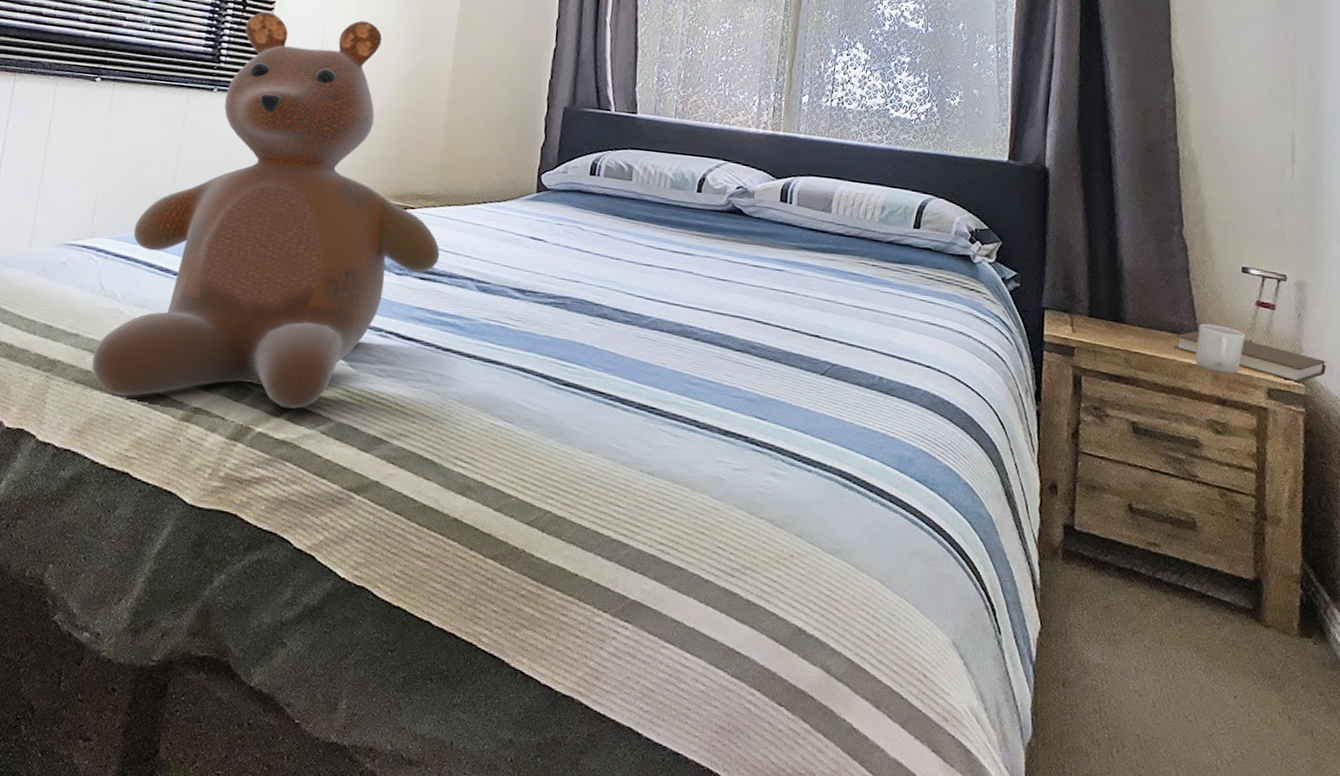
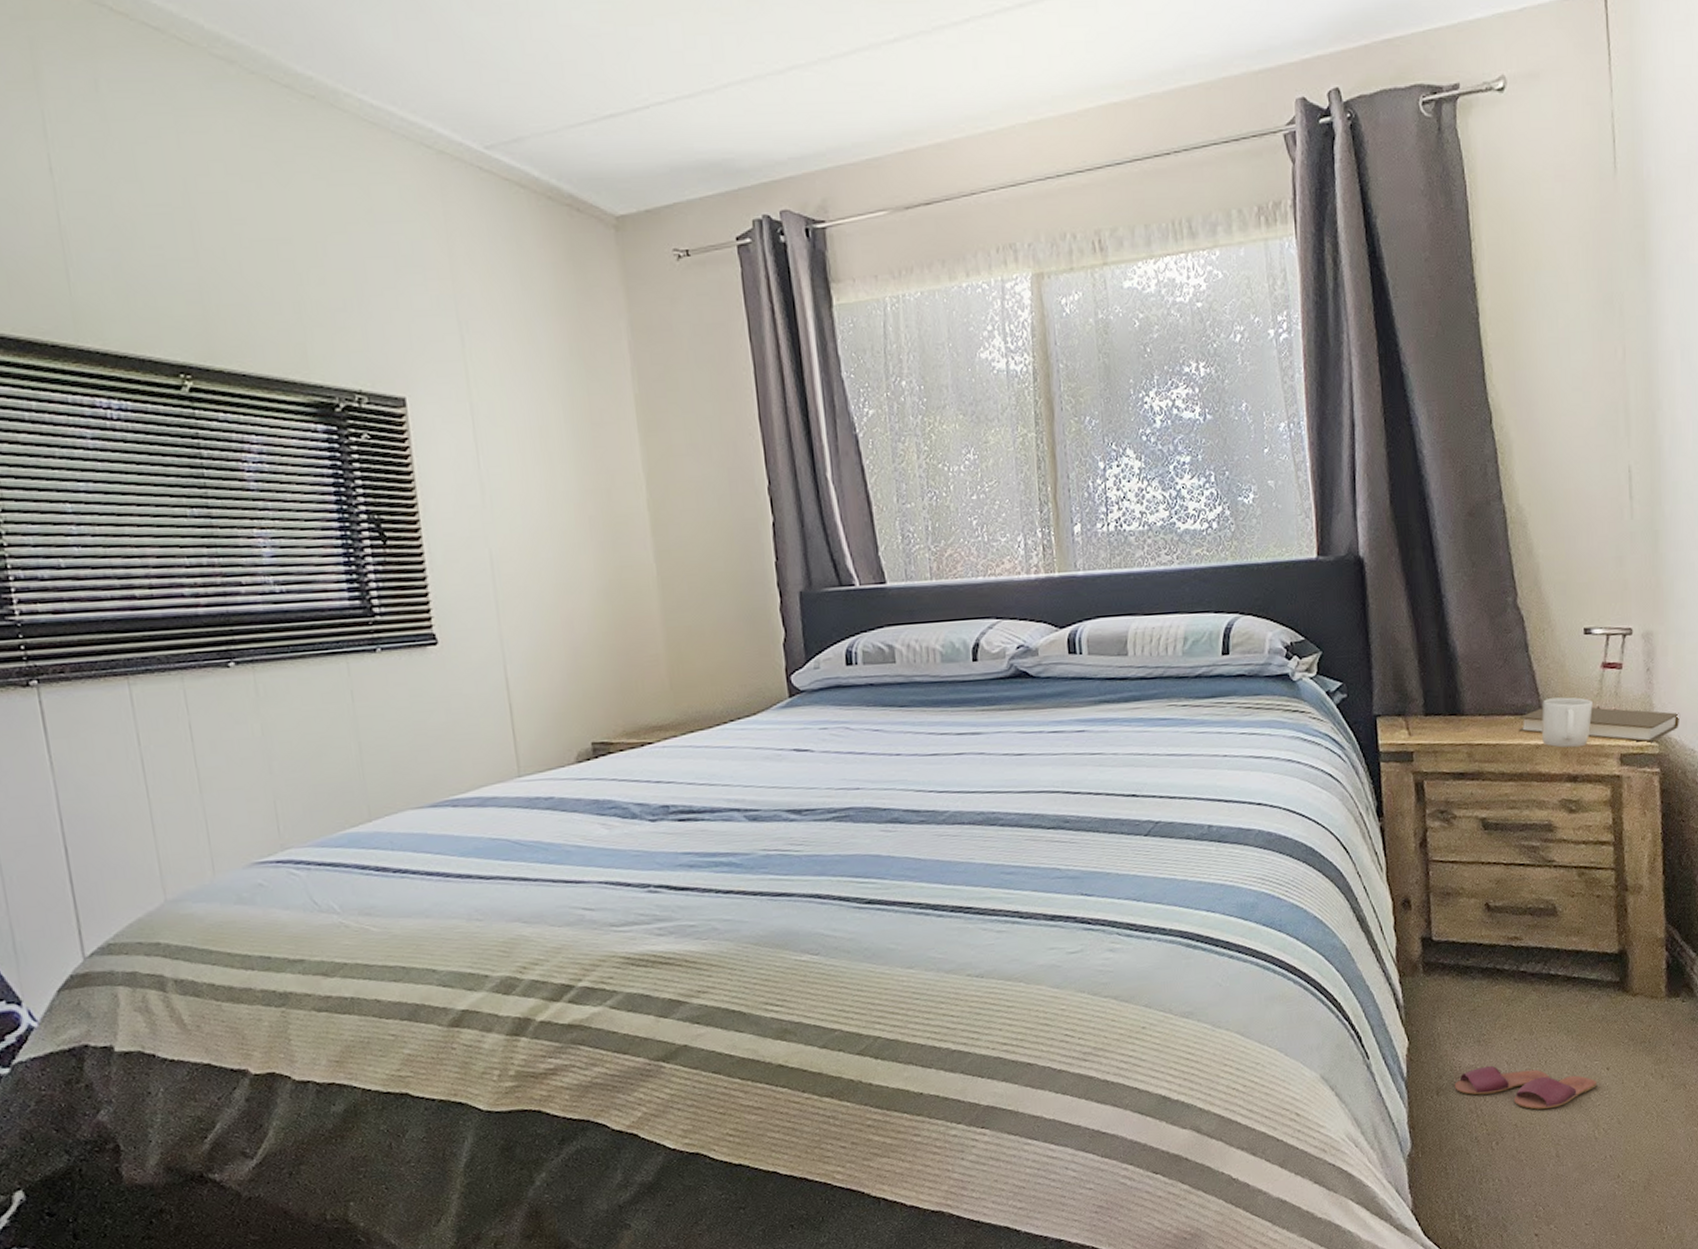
teddy bear: present [91,12,440,409] -> none [327,531,695,1016]
slippers: none [1081,667,1222,727] -> present [1454,1065,1596,1110]

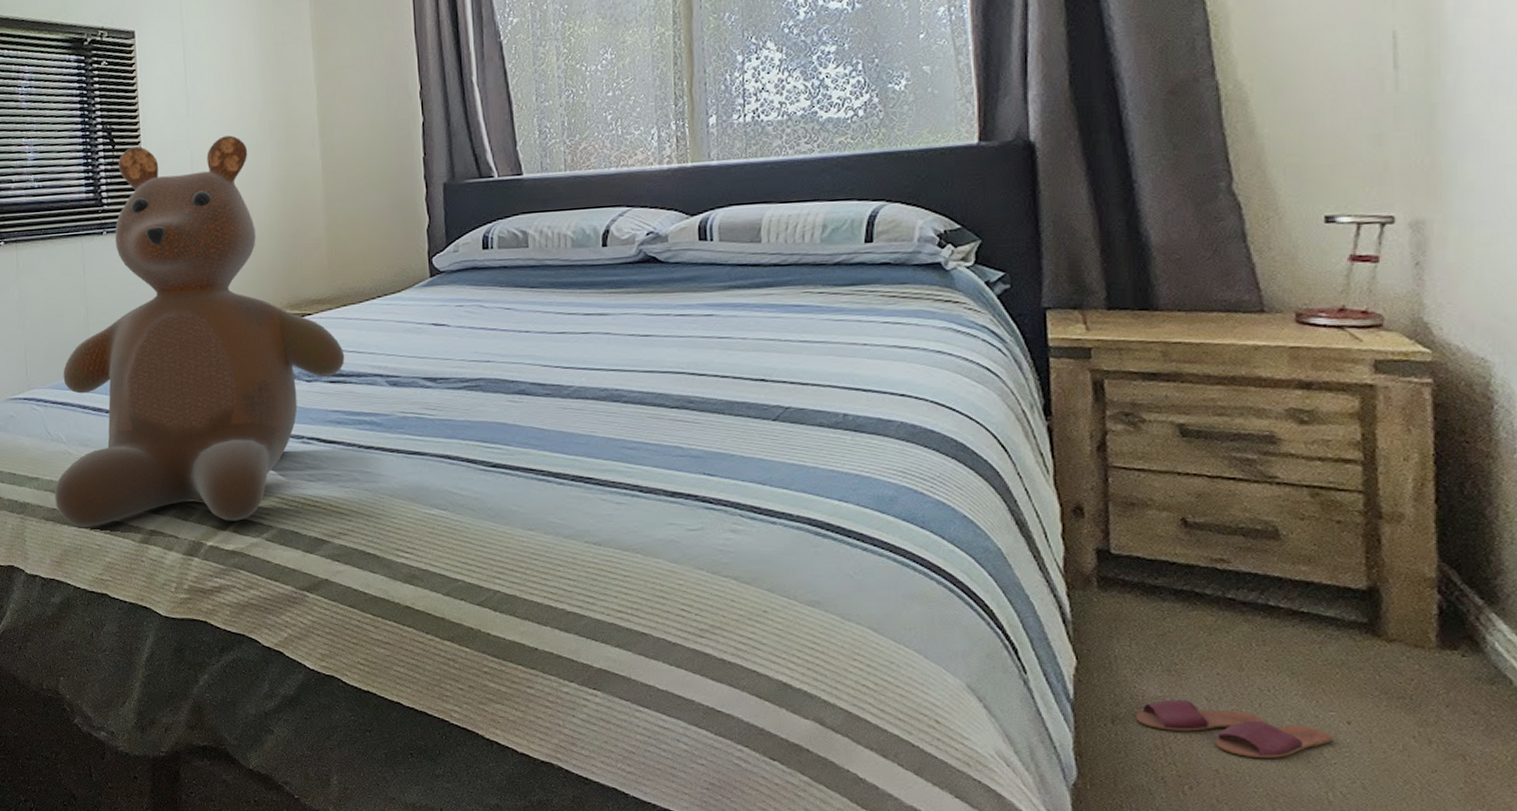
teddy bear: none [327,531,695,1016] -> present [54,135,345,527]
book: present [1518,707,1680,743] -> none [1230,304,1465,348]
mug: present [1541,697,1593,749] -> none [1262,293,1335,351]

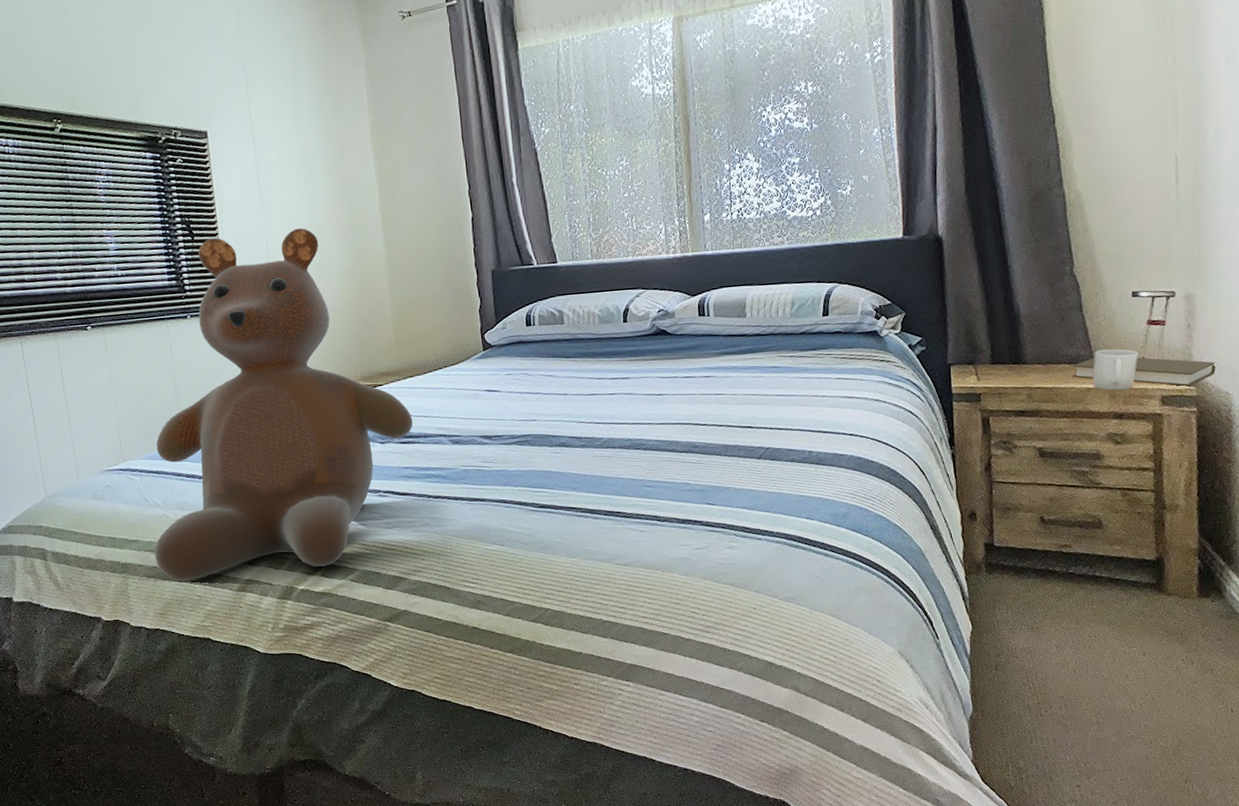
slippers: present [1135,699,1332,759] -> none [1010,648,1134,686]
book: none [1230,304,1465,348] -> present [1072,357,1217,387]
mug: none [1262,293,1335,351] -> present [1092,348,1138,391]

